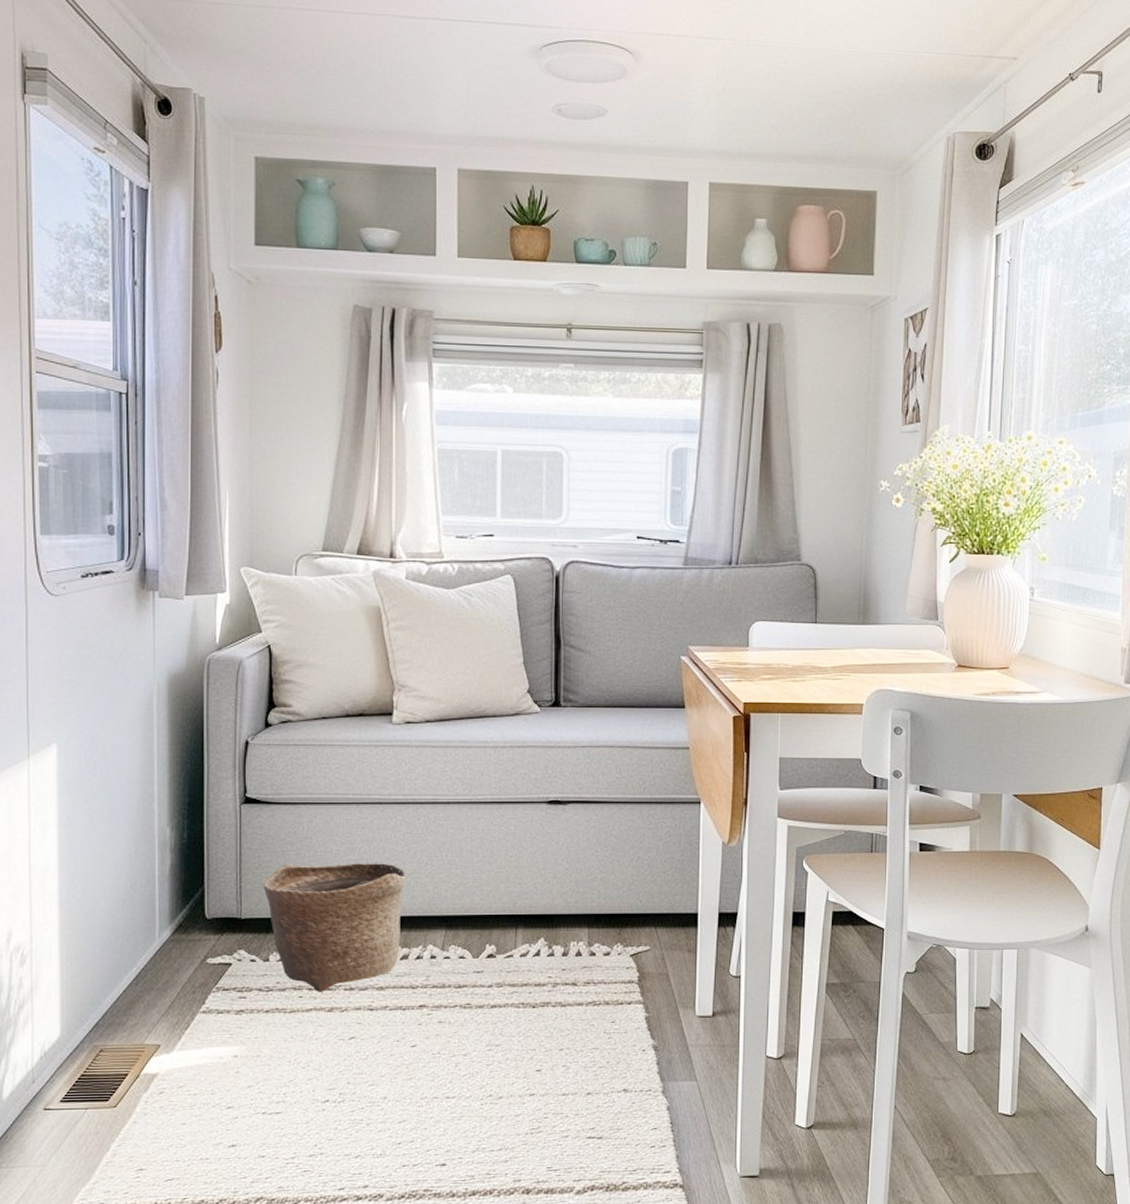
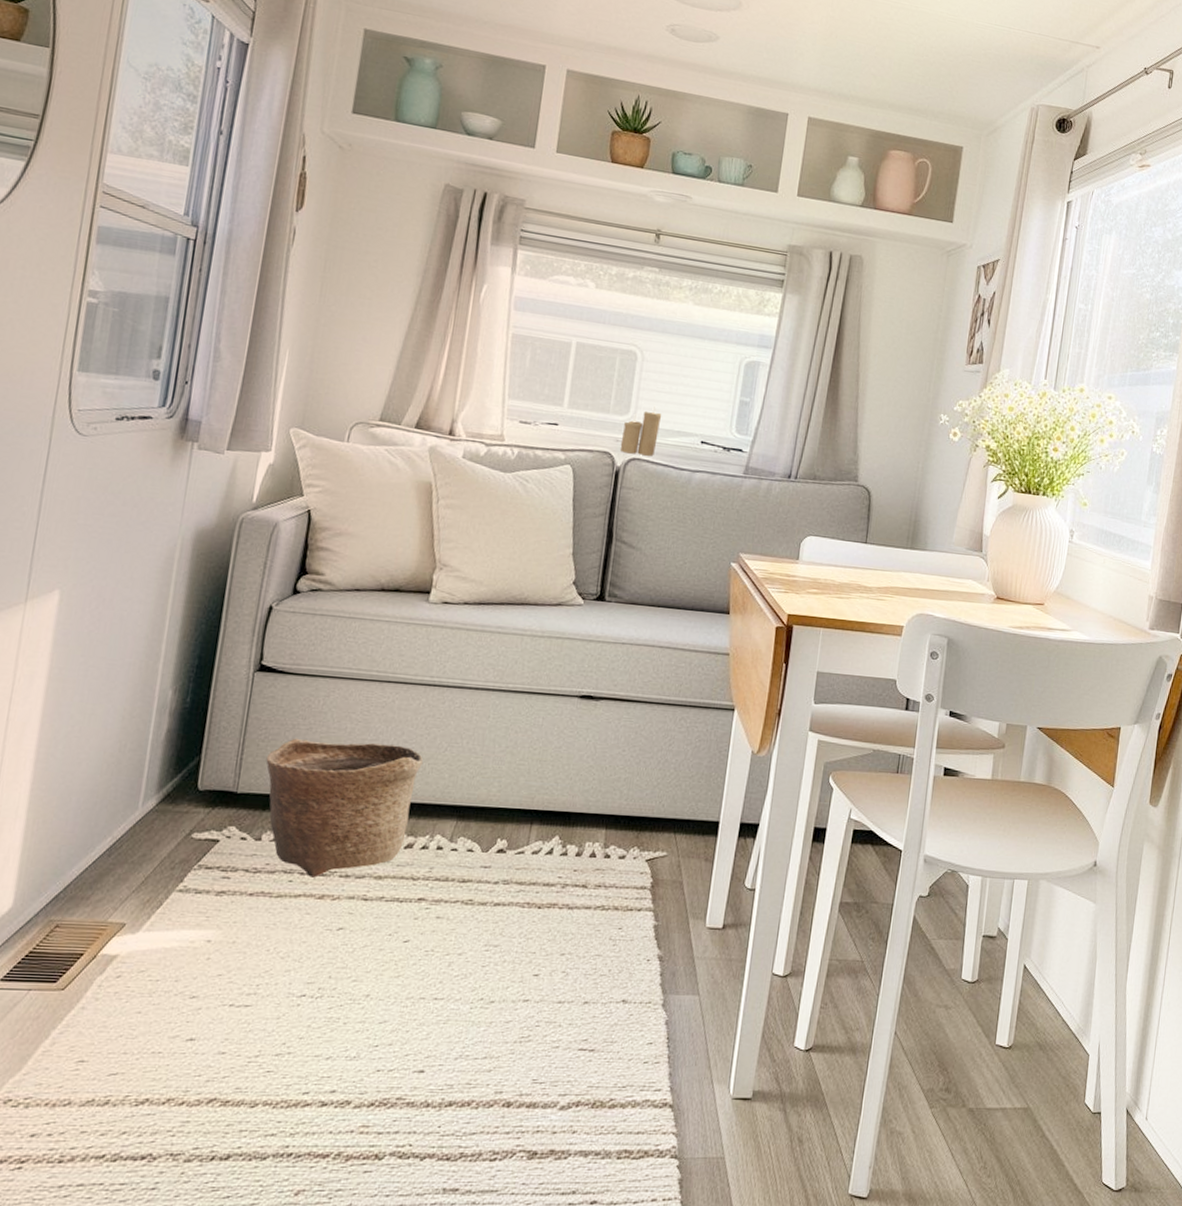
candle: none [557,505,595,558] -> present [619,405,662,457]

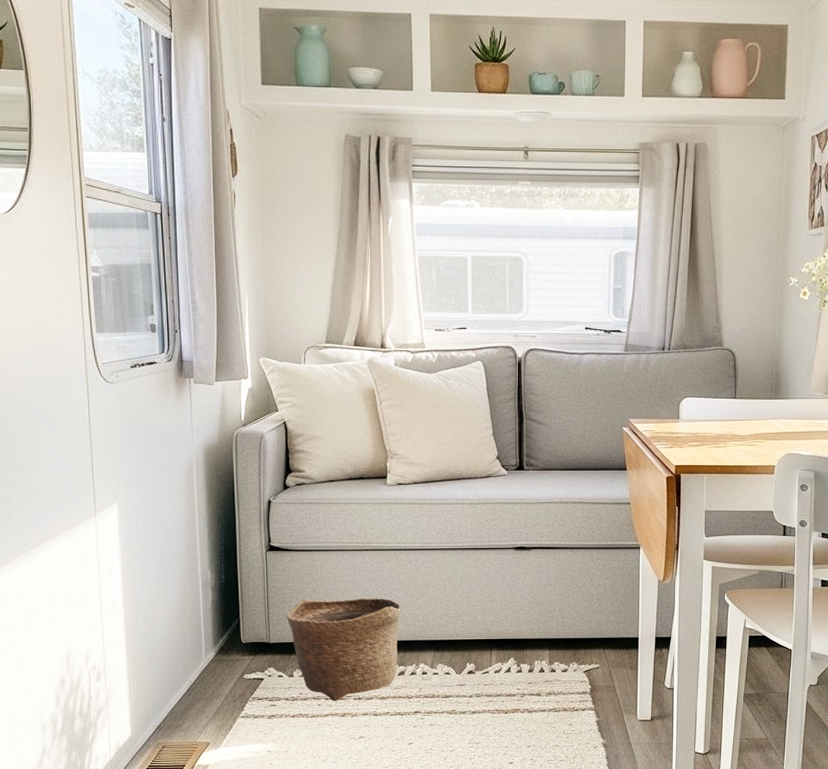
candle: present [619,405,662,457] -> none [519,302,550,347]

